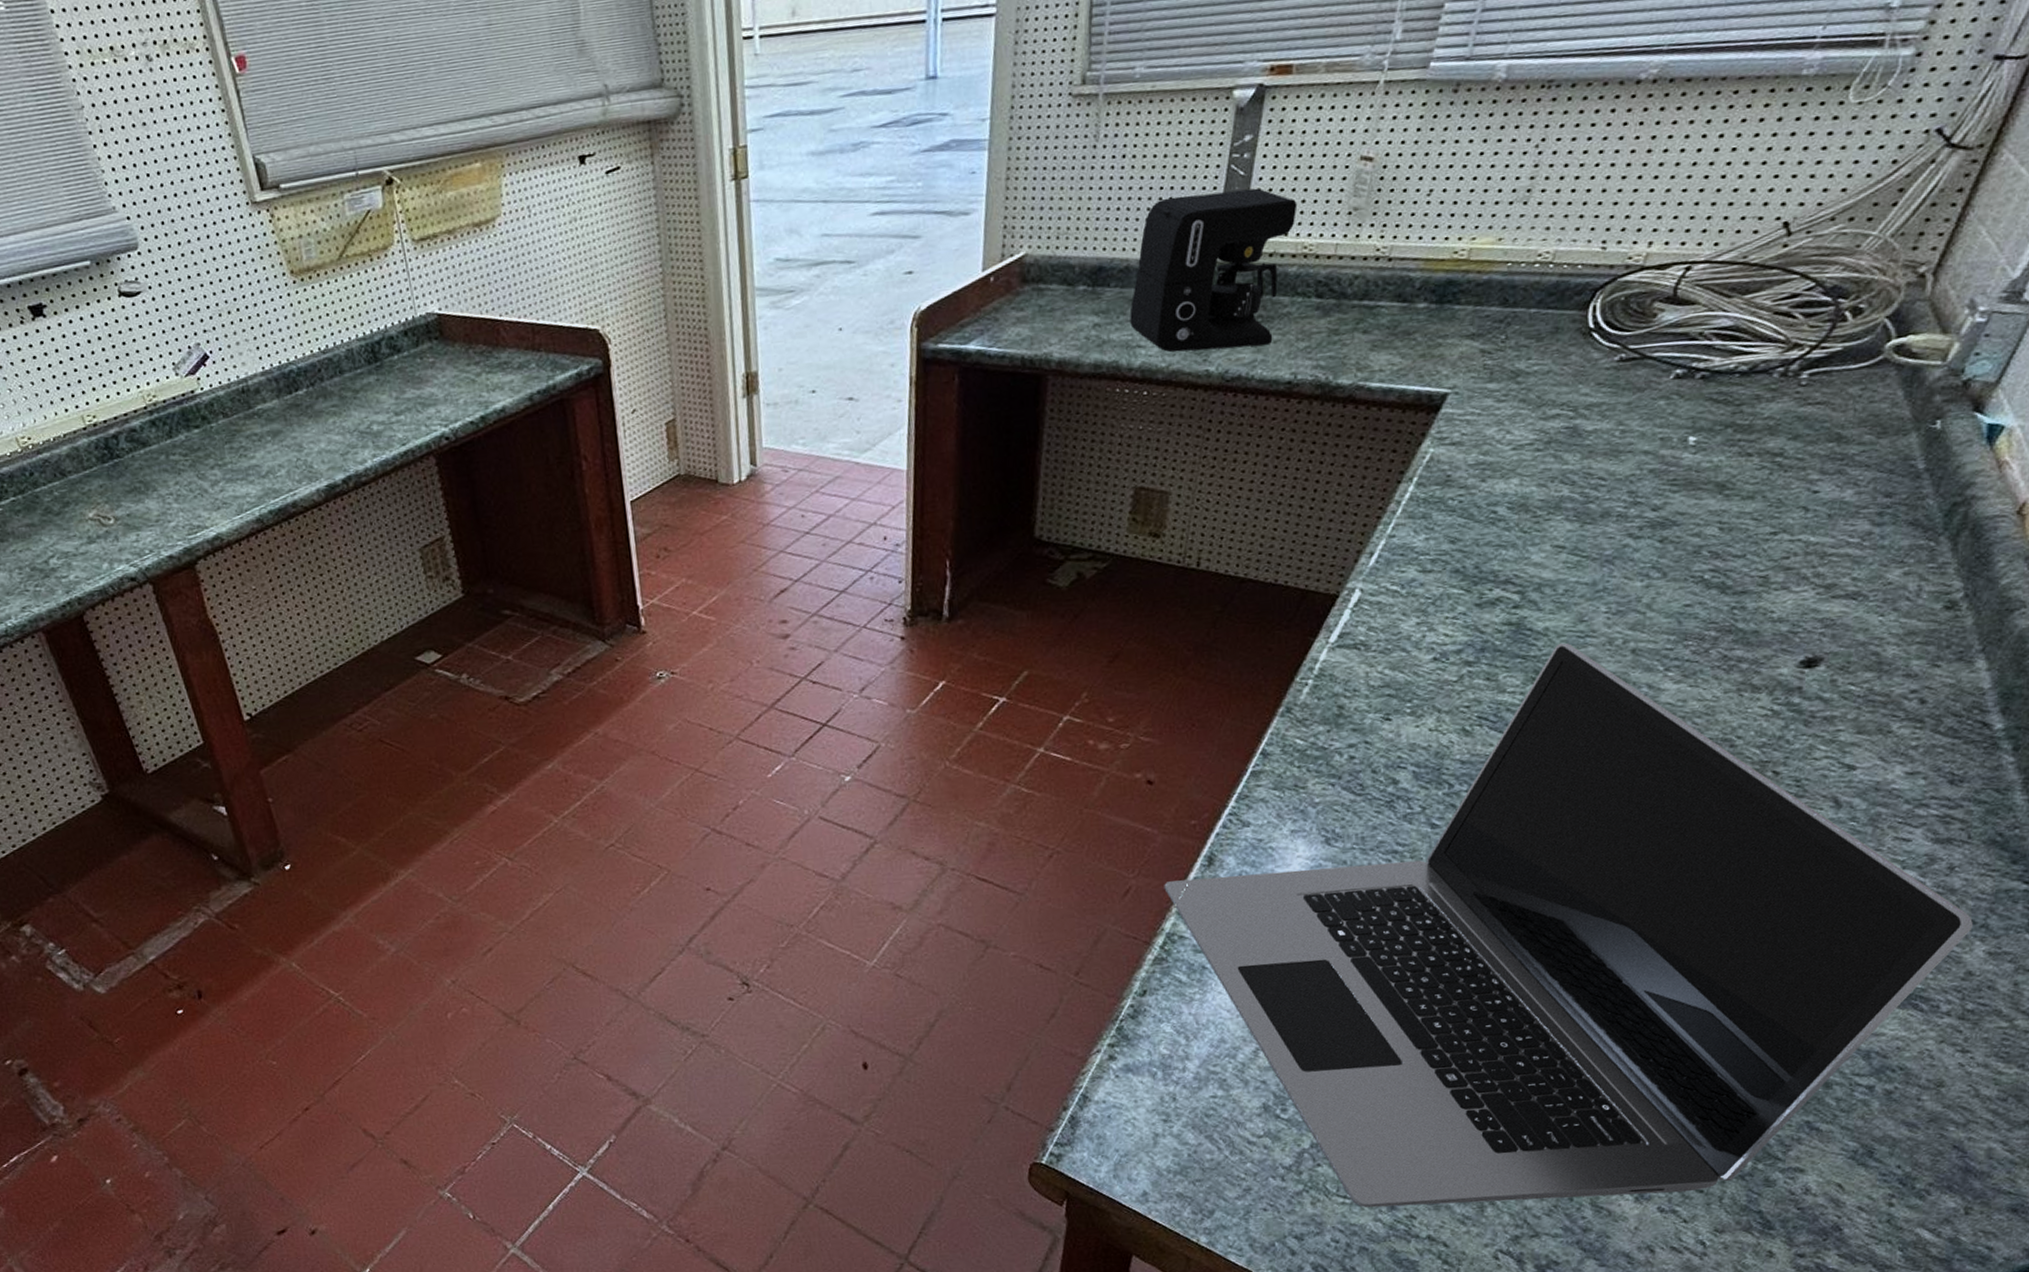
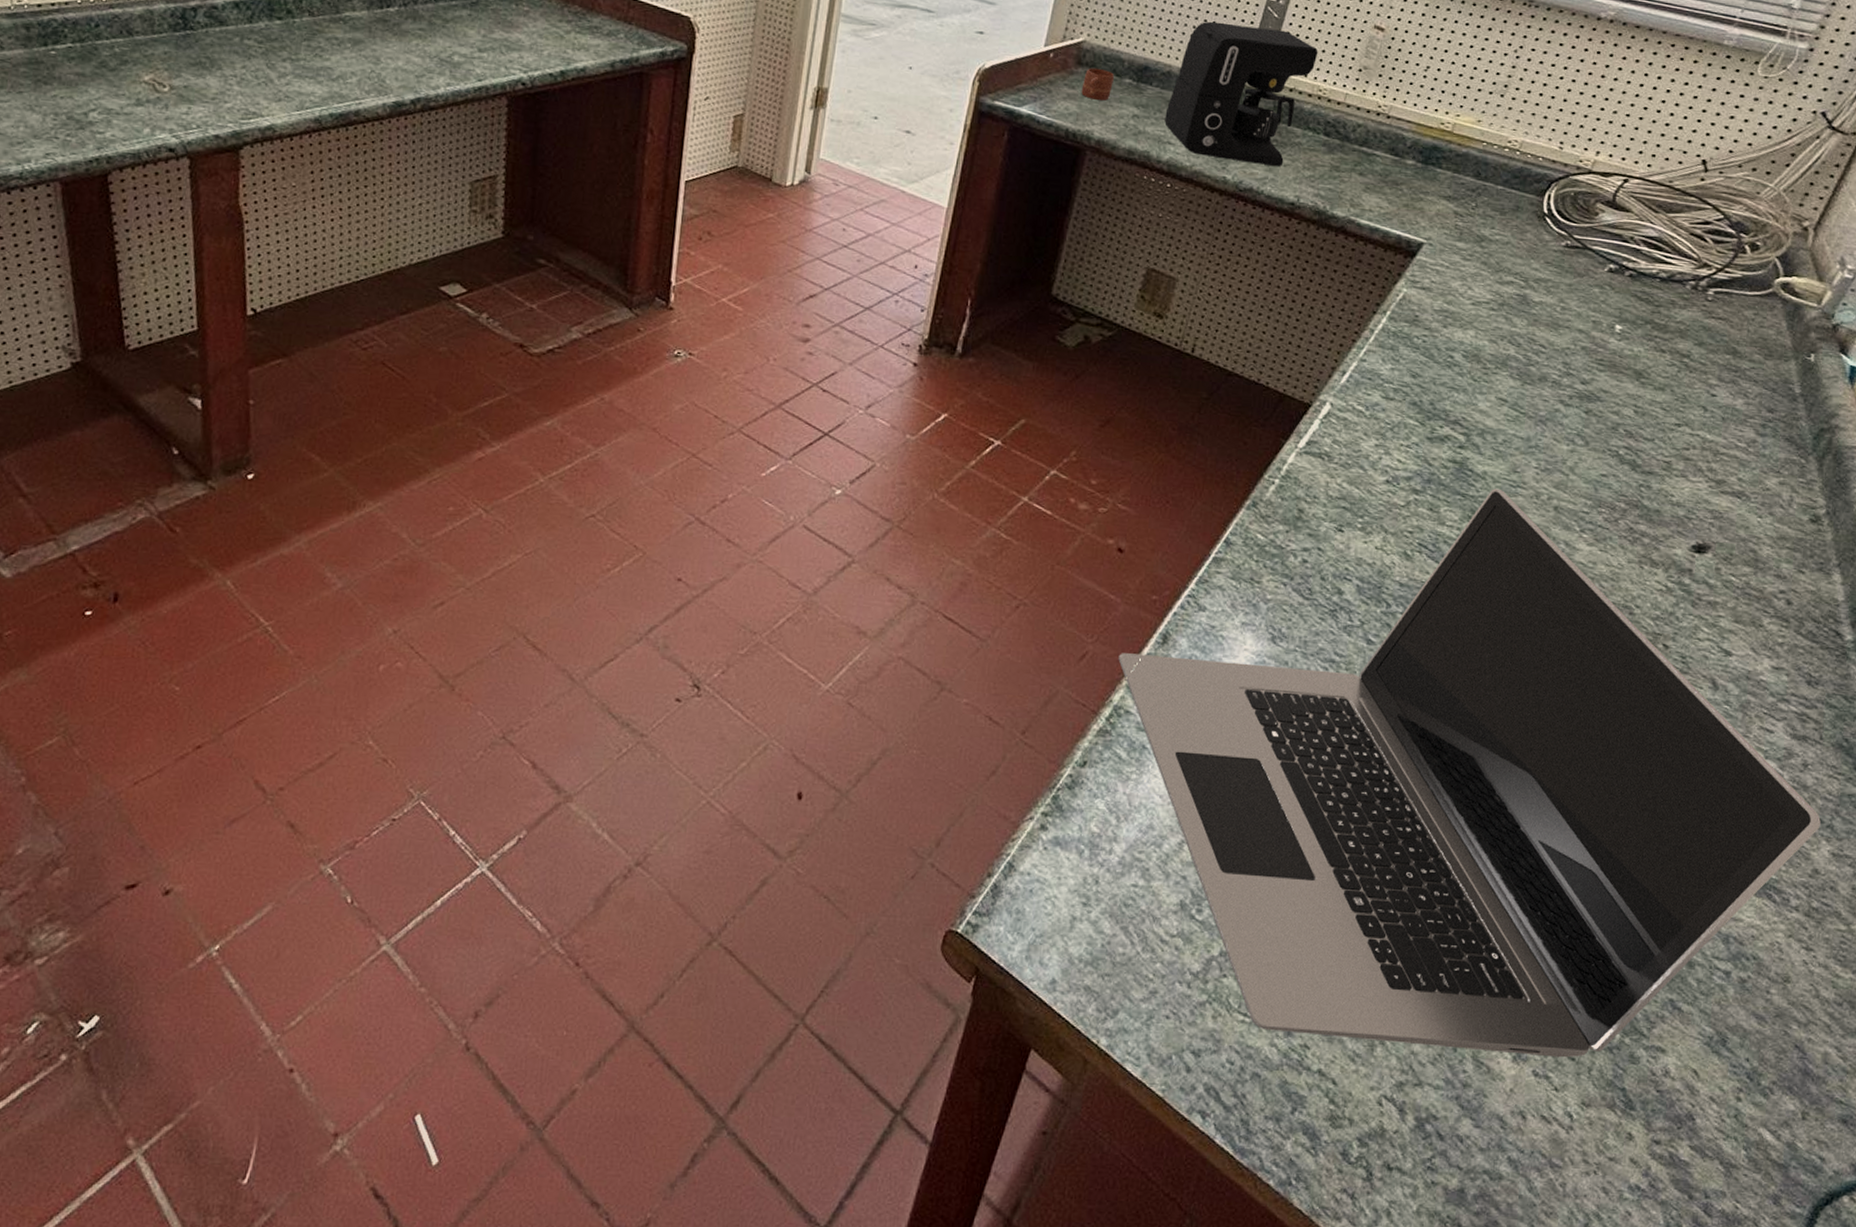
mug: none [1031,281,1067,318] -> present [1081,67,1115,101]

